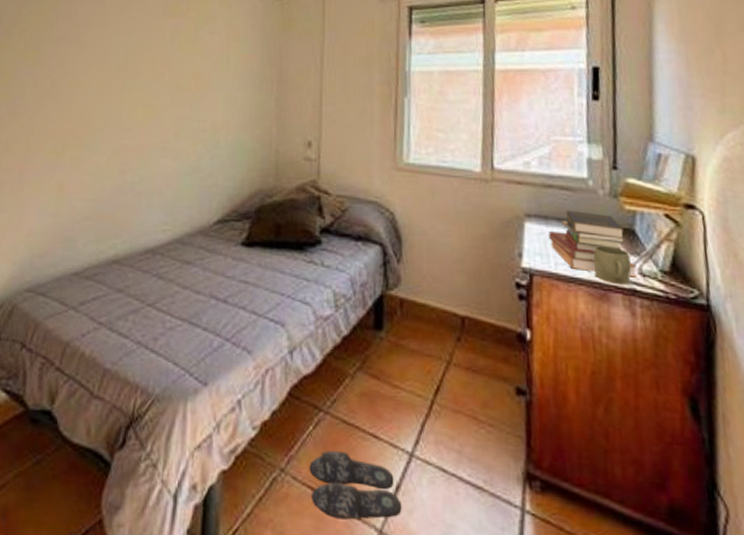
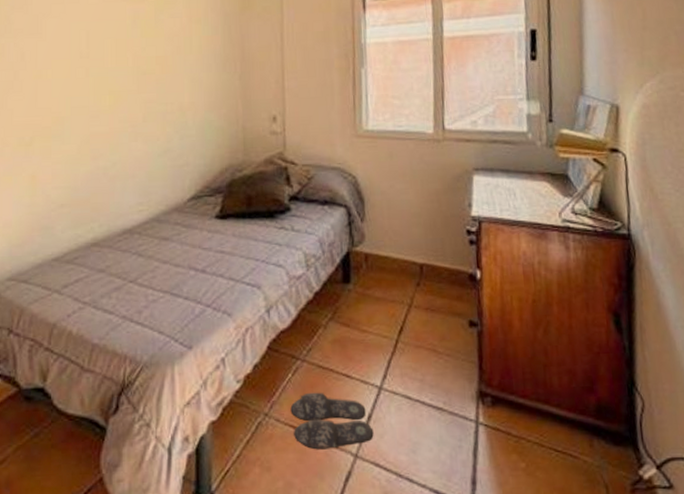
books: present [549,210,637,278] -> none [494,162,570,216]
mug: present [593,246,632,286] -> none [533,191,566,224]

